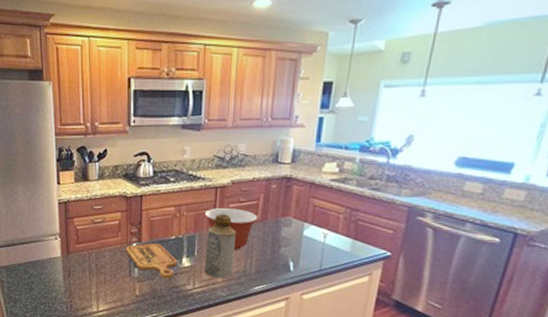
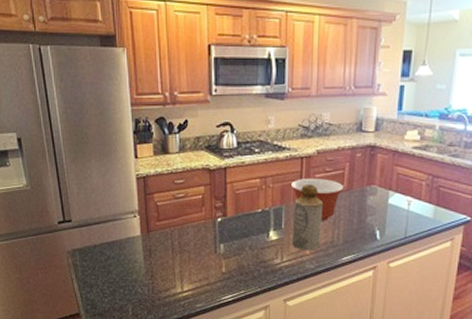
cutting board: present [125,243,177,279] -> none [210,217,264,254]

